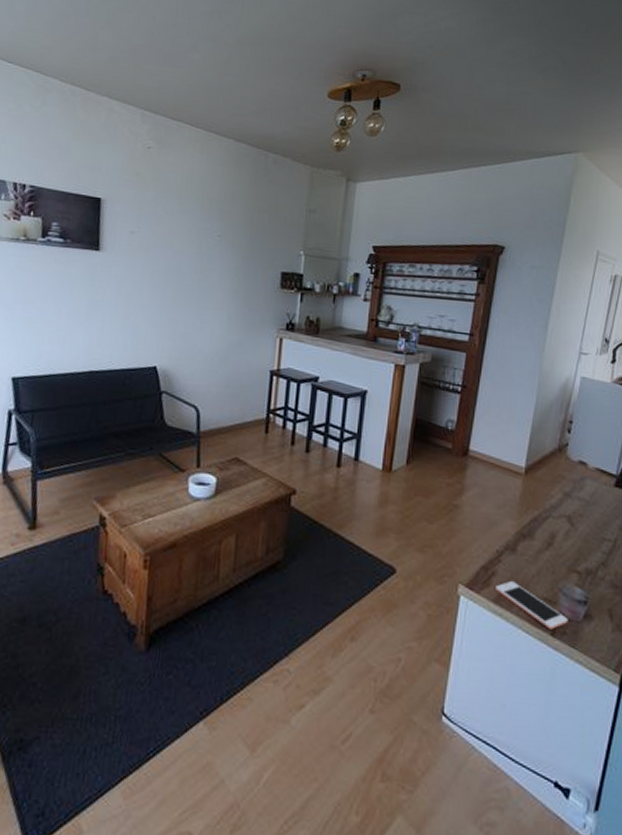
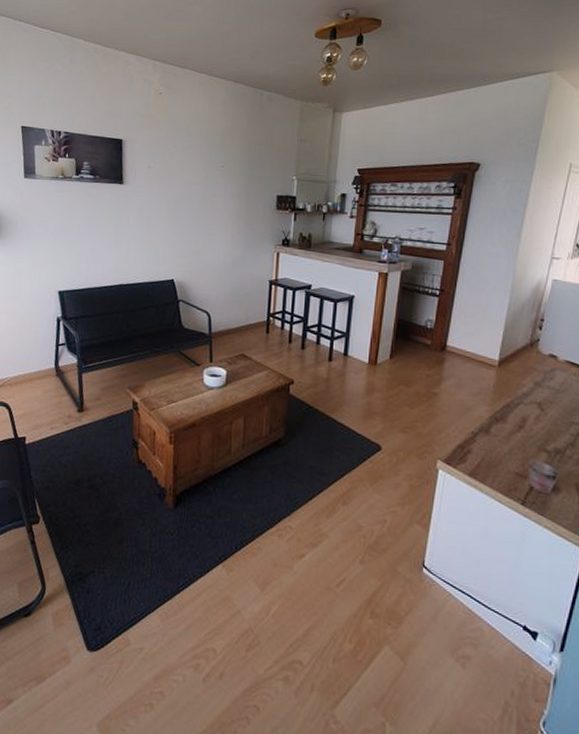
cell phone: present [496,581,568,630] -> none [471,458,538,500]

